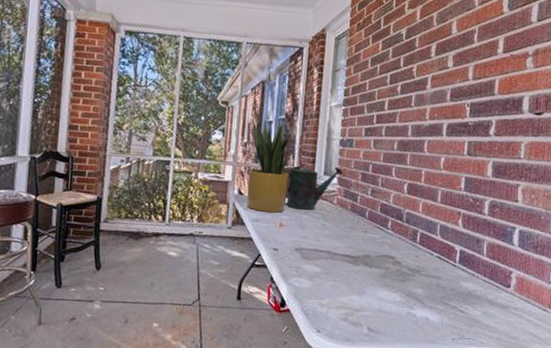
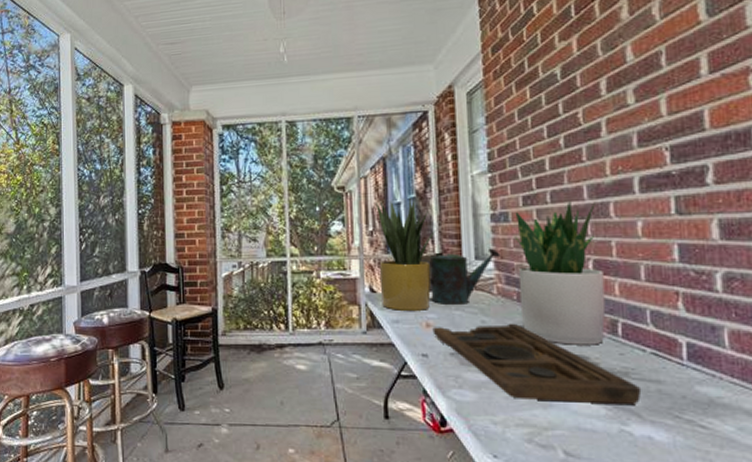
decorative tray: none [284,227,427,294] -> present [432,323,642,404]
planter: none [352,136,415,249] -> present [514,201,606,345]

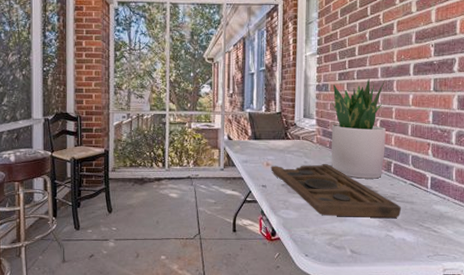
planter: present [375,195,437,310] -> none [235,68,279,154]
watering can: present [421,248,501,304] -> none [266,109,321,150]

